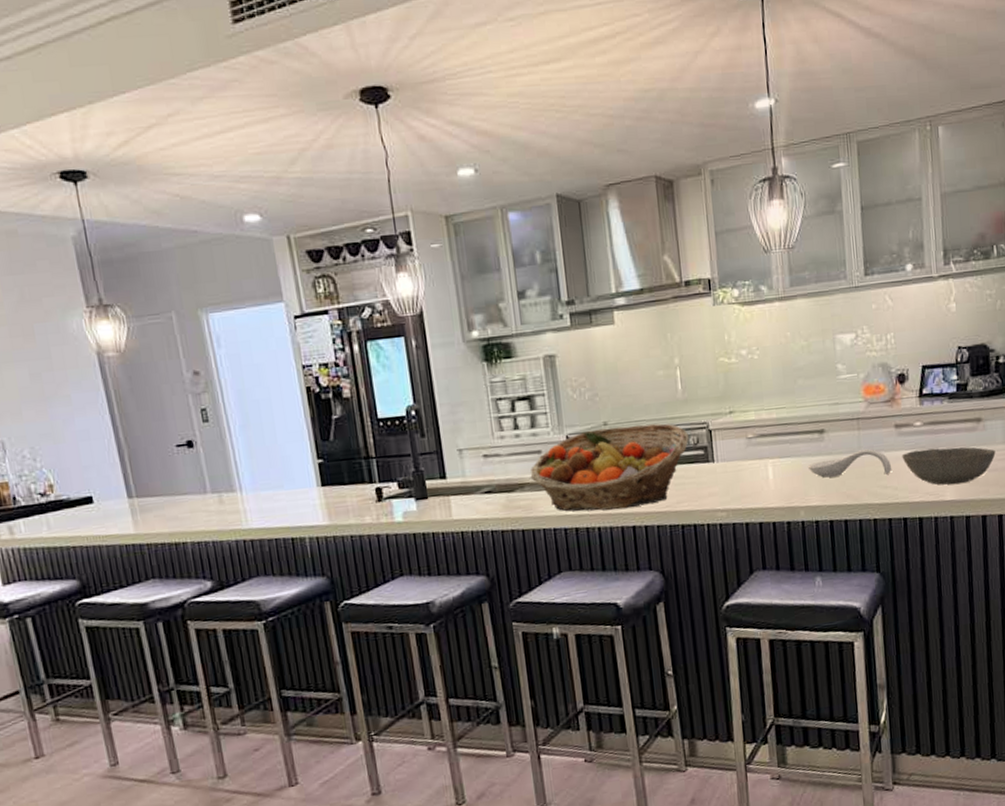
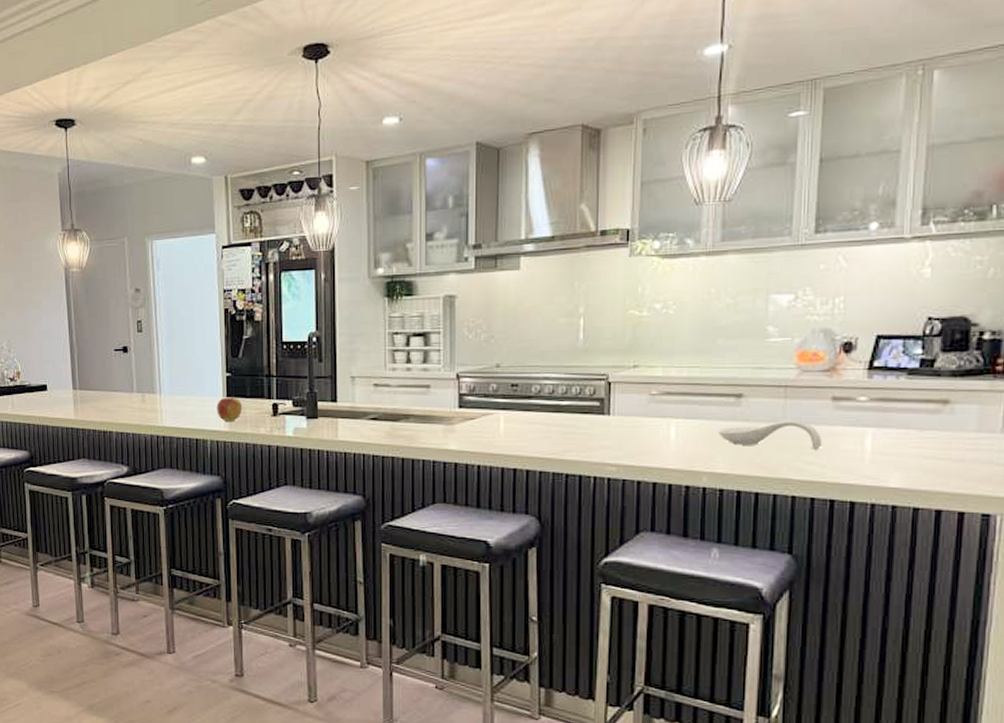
apple: none [311,483,342,514] -> present [217,394,242,421]
fruit basket: present [530,423,689,512] -> none [416,370,585,451]
bowl: present [902,447,996,485] -> none [836,428,964,471]

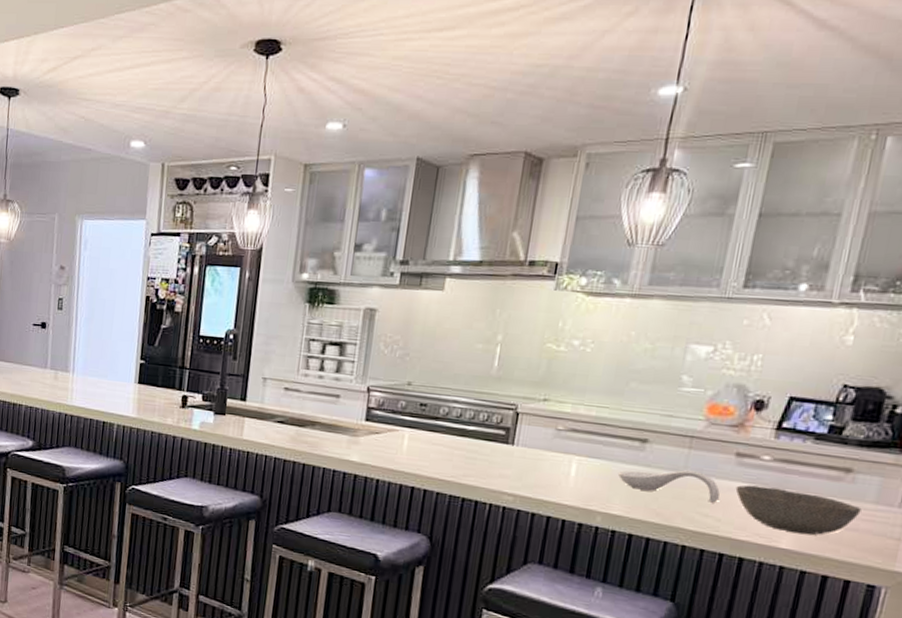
apple: present [217,394,242,421] -> none [126,382,152,409]
bowl: none [836,428,964,471] -> present [735,485,862,535]

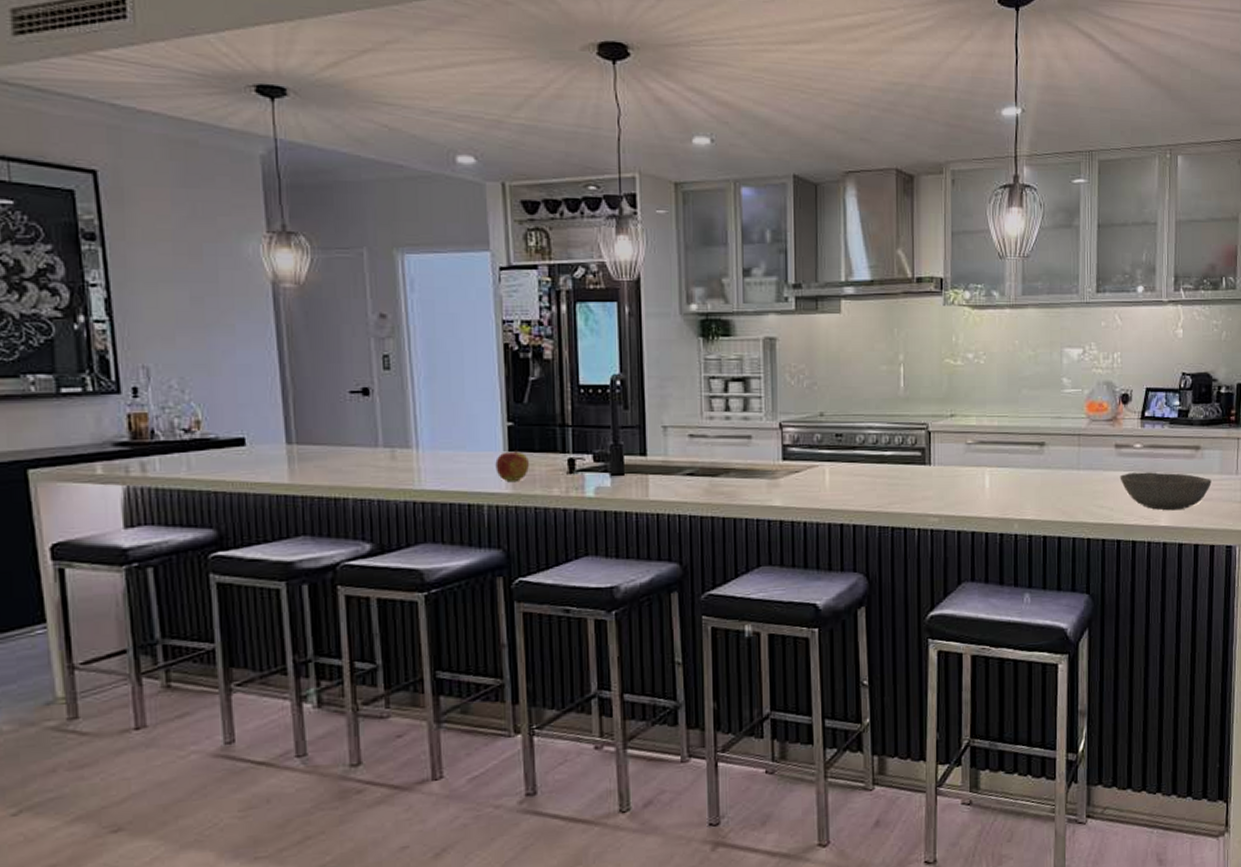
apple: none [126,382,152,409] -> present [495,448,529,481]
spoon rest: present [617,470,720,503] -> none [1025,466,1110,494]

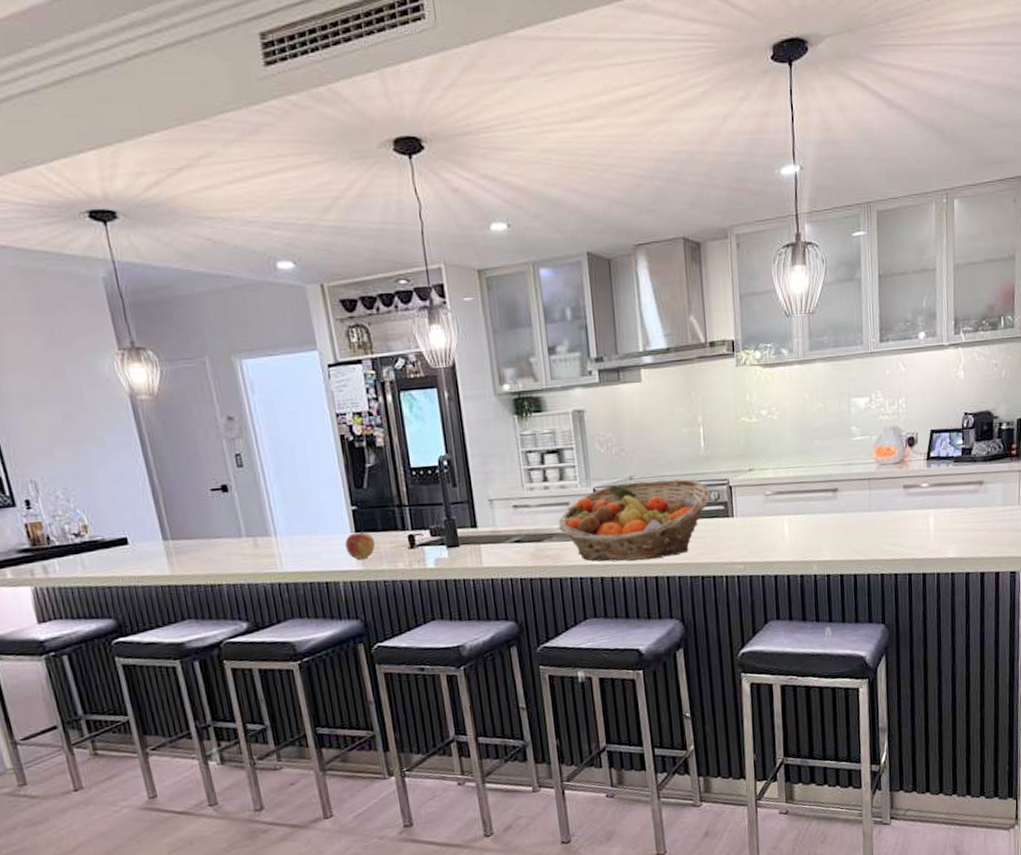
fruit basket: none [737,419,907,505] -> present [558,479,710,562]
bowl: present [1120,472,1212,511] -> none [909,508,995,543]

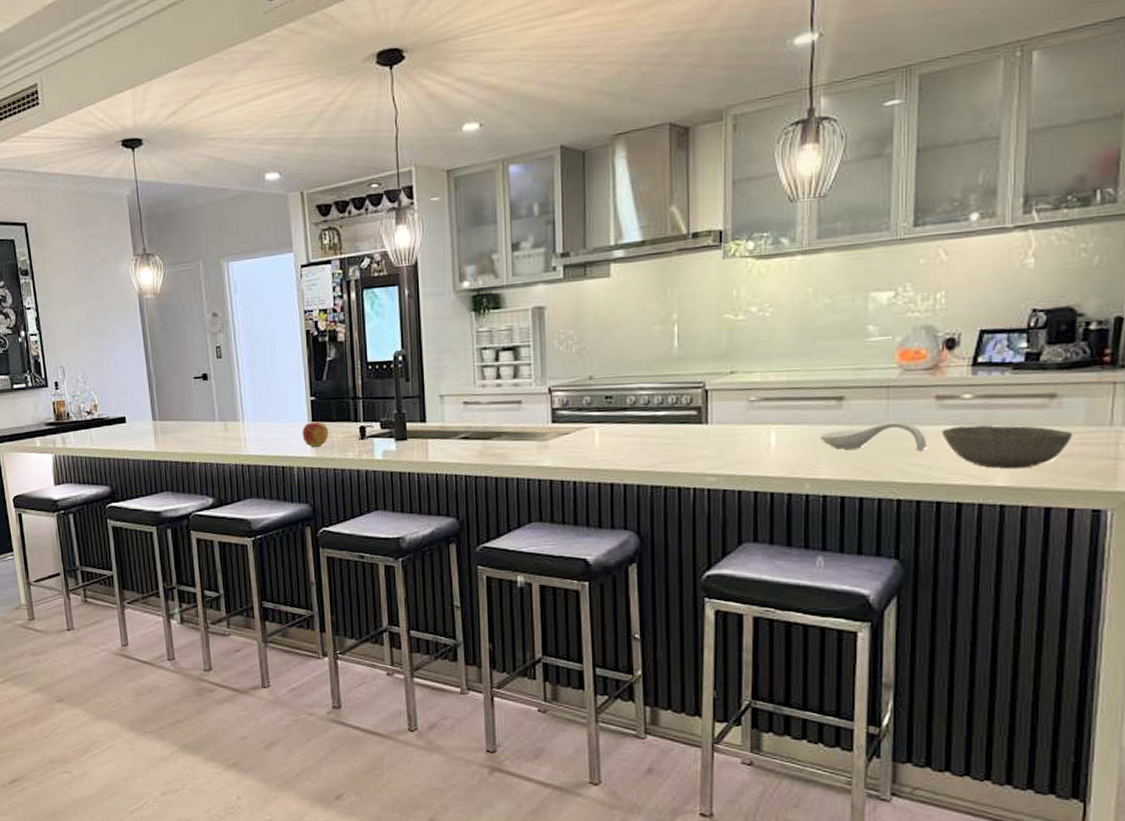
fruit basket: present [558,479,710,562] -> none [508,380,681,465]
spoon rest: none [821,507,900,534] -> present [819,420,927,451]
bowl: none [909,508,995,543] -> present [941,425,1073,469]

